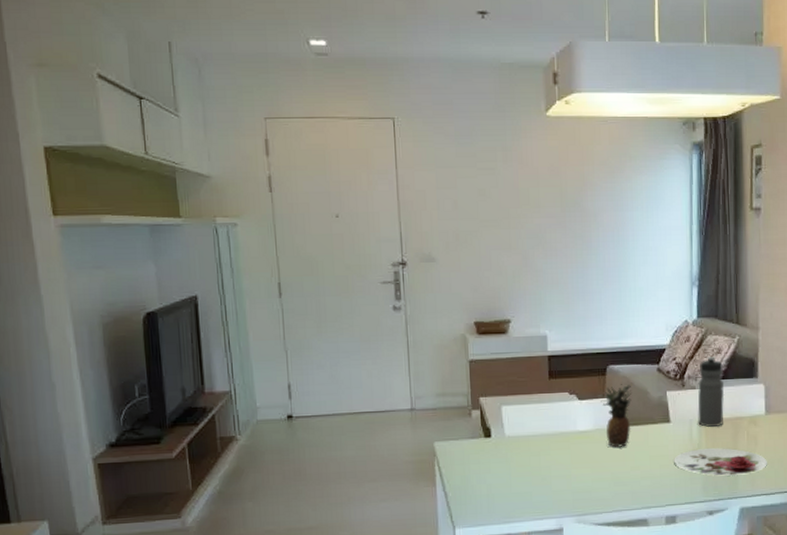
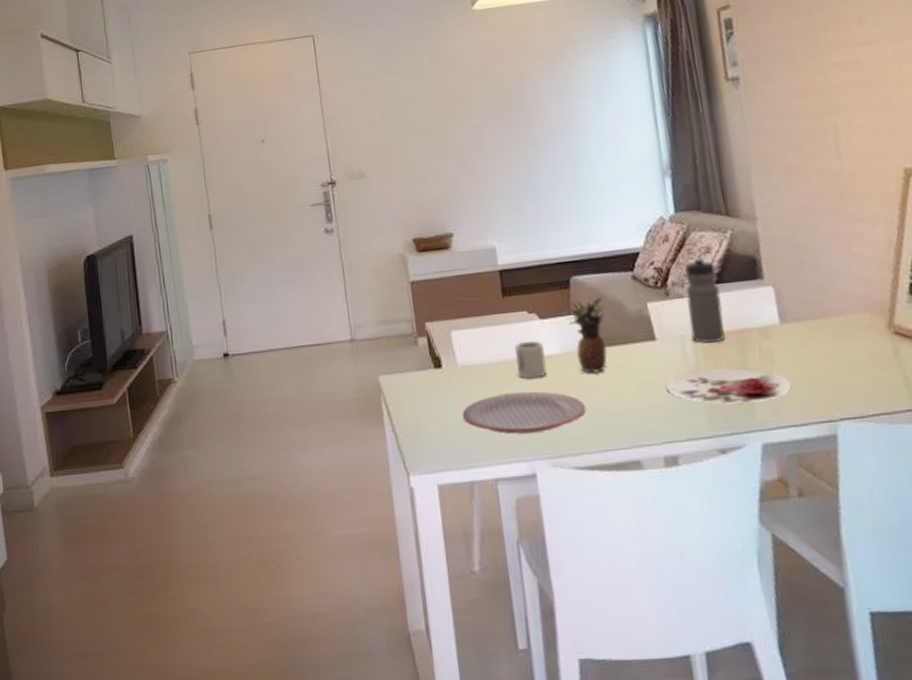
plate: none [505,460,608,496] -> present [462,391,586,434]
cup: none [555,417,581,450] -> present [515,340,547,379]

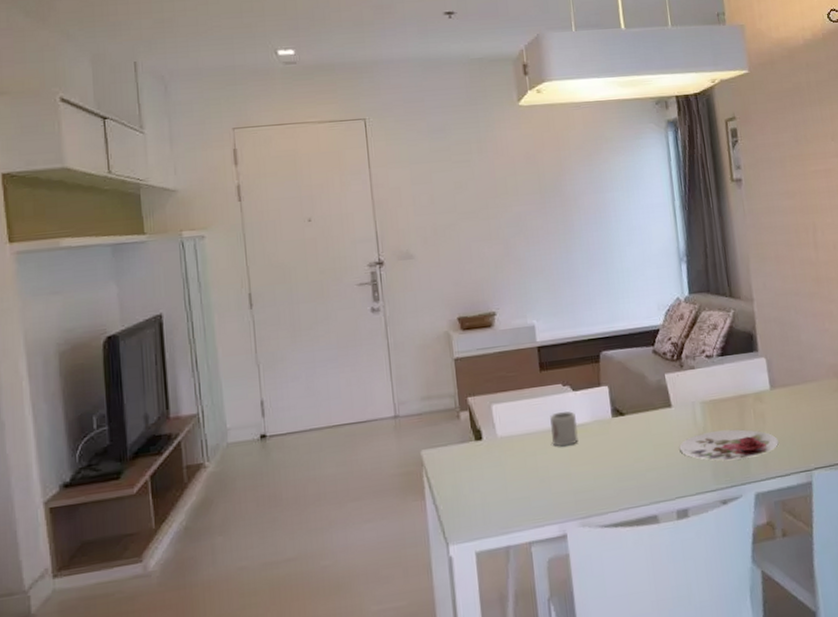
plate: present [462,391,586,434] -> none [500,457,612,499]
fruit: present [563,296,608,374] -> none [593,369,631,439]
water bottle: present [685,257,725,345] -> none [696,333,727,409]

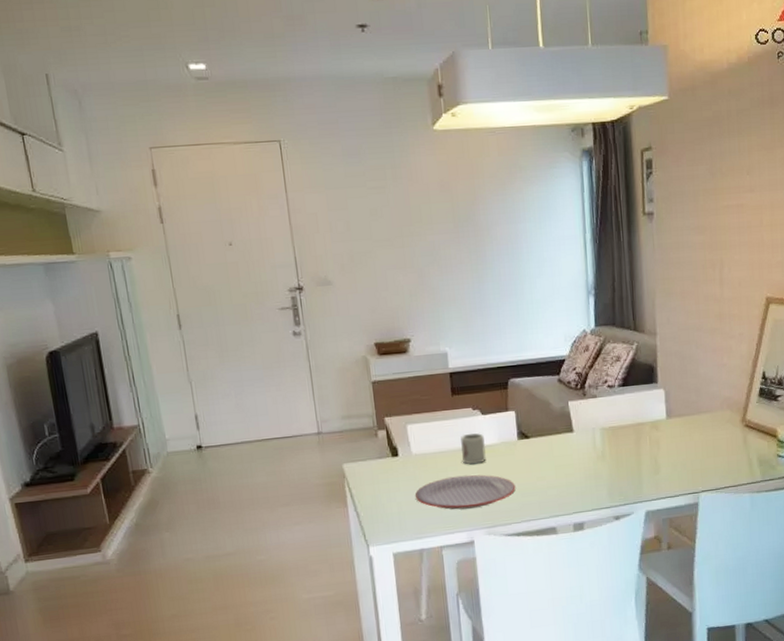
plate: none [500,457,612,499] -> present [414,474,516,510]
plate: present [679,429,779,461] -> none [579,454,670,482]

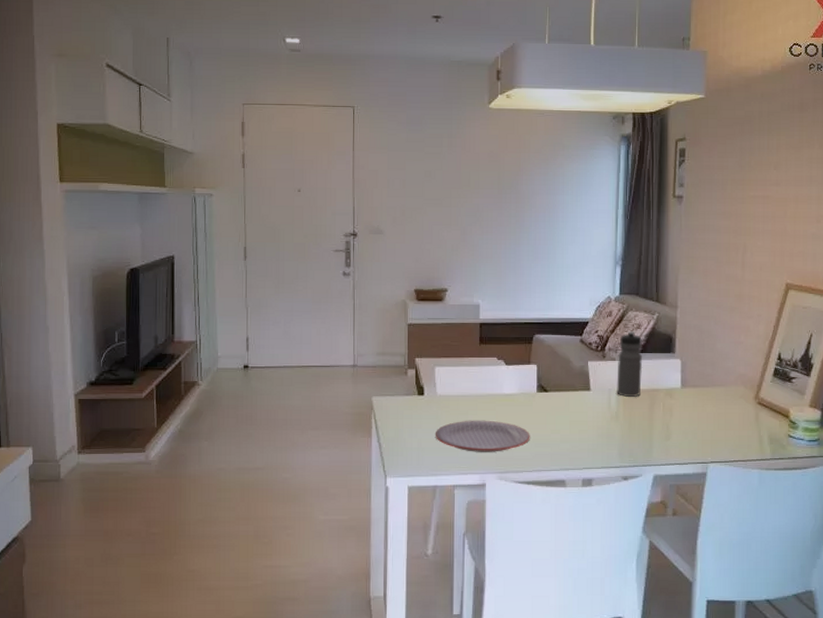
cup: present [460,432,486,465] -> none [483,381,506,411]
water bottle: none [599,364,626,435] -> present [616,331,643,398]

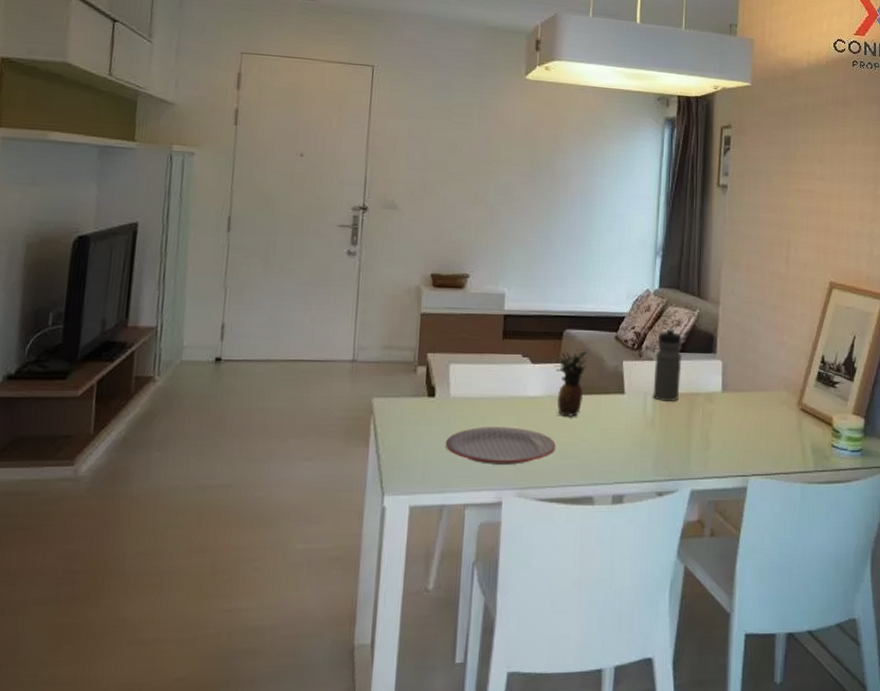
fruit: none [524,352,556,411] -> present [552,350,588,417]

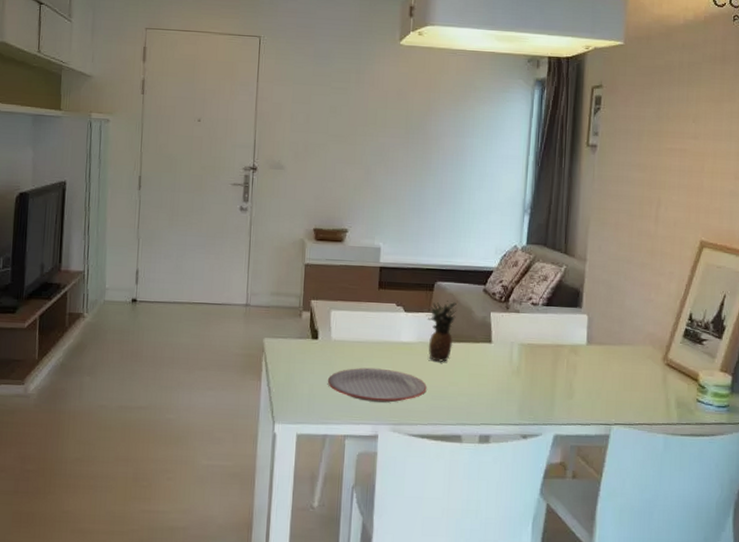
water bottle: present [653,328,683,402] -> none [519,283,549,353]

